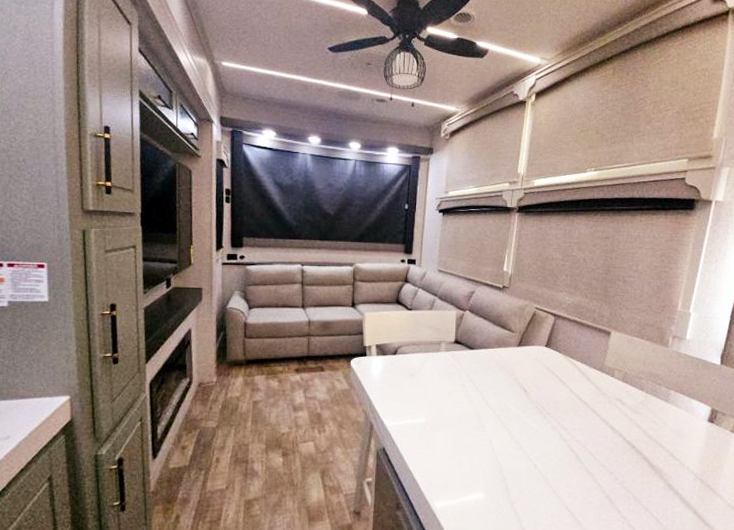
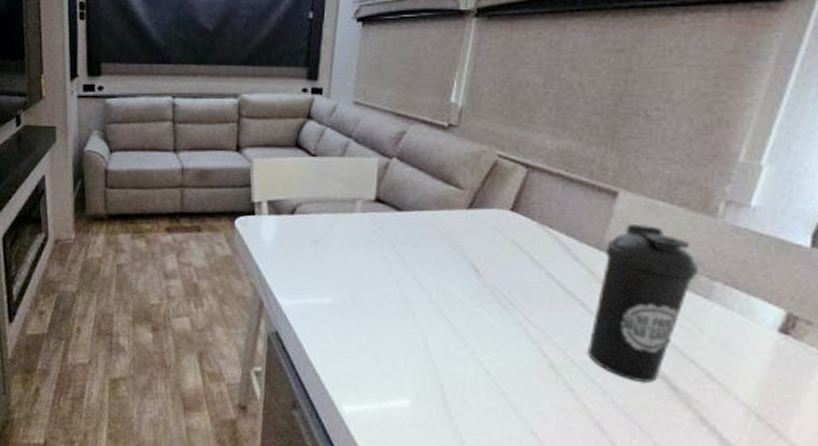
water bottle: none [599,354,661,464] -> present [588,224,700,384]

